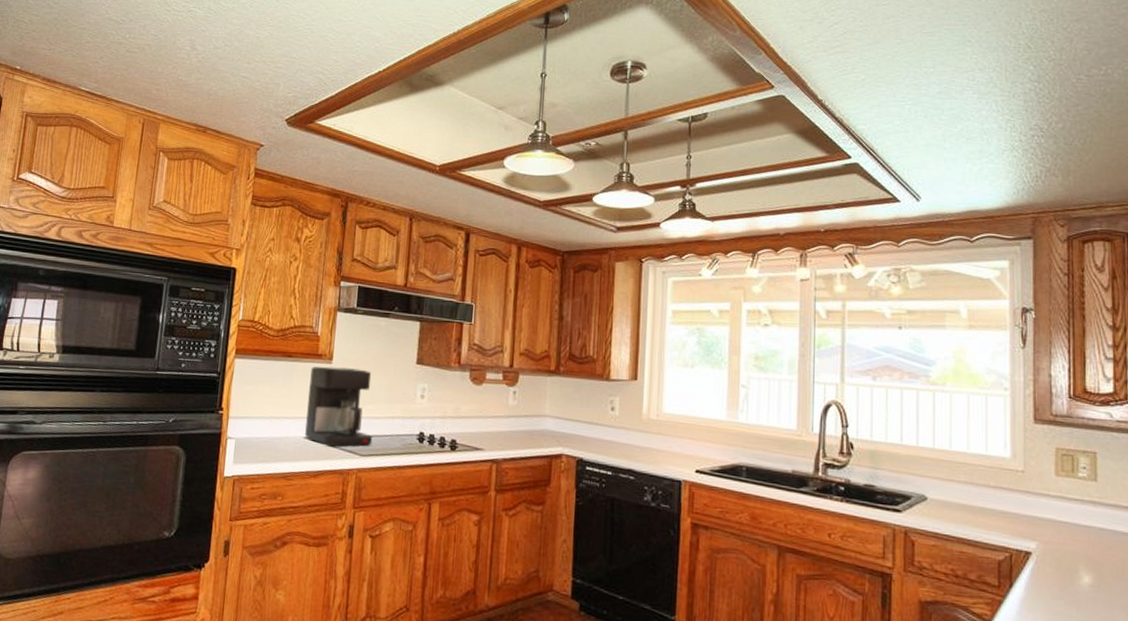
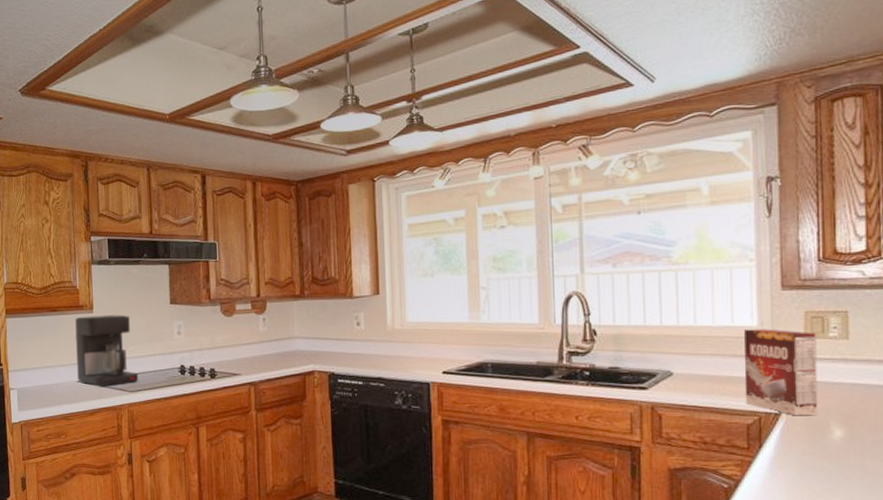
cereal box: none [996,460,1068,559] -> present [743,329,819,416]

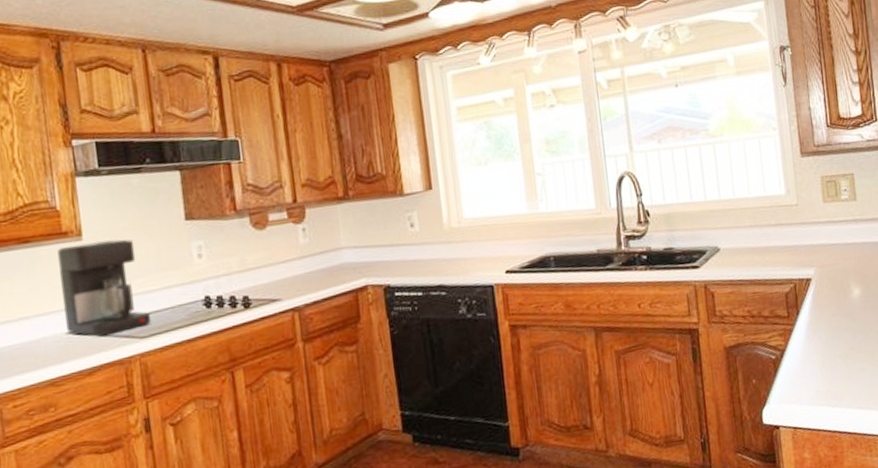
cereal box: present [743,329,819,416] -> none [775,196,840,280]

